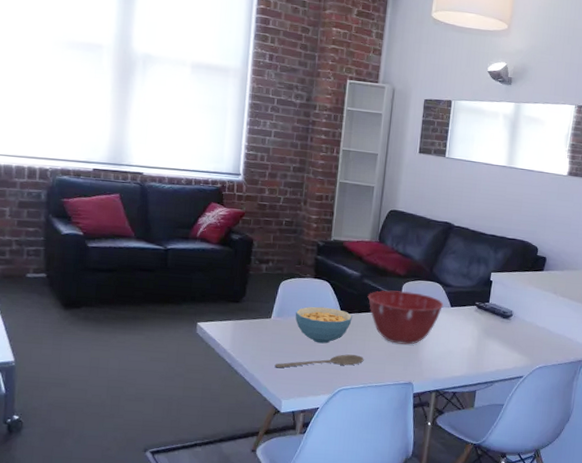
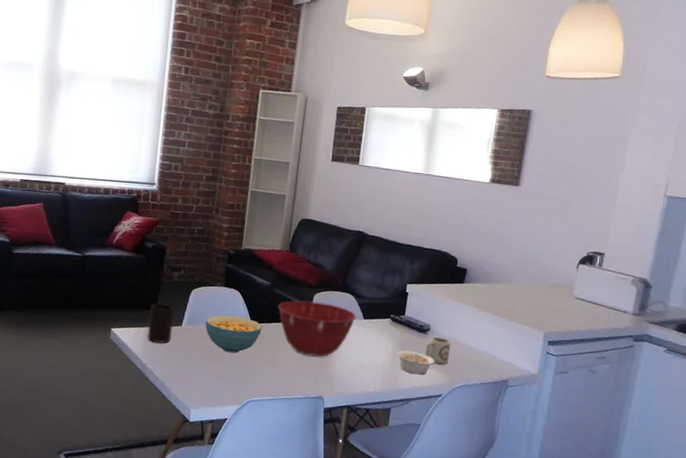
cup: none [235,296,263,337] -> present [147,303,174,344]
wooden spoon: present [274,354,364,368] -> none [184,364,274,377]
legume: none [482,335,517,359] -> present [397,350,435,375]
cup: none [507,321,532,348] -> present [425,336,451,365]

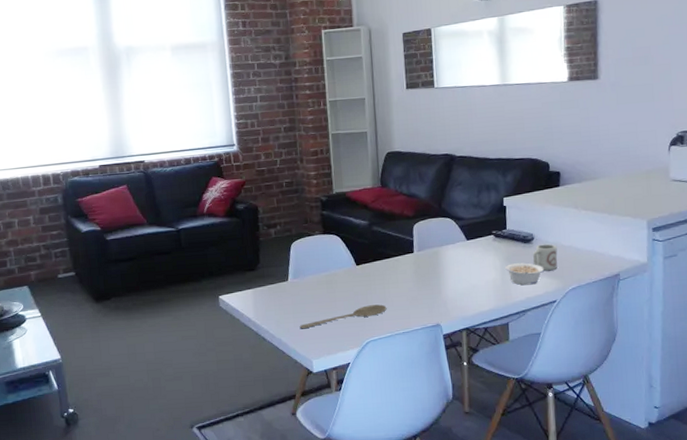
cup: present [147,303,174,344] -> none [253,262,280,302]
wooden spoon: none [184,364,274,377] -> present [299,304,387,329]
cereal bowl: present [205,315,262,354] -> none [310,260,368,299]
mixing bowl: present [278,300,357,357] -> none [379,231,459,287]

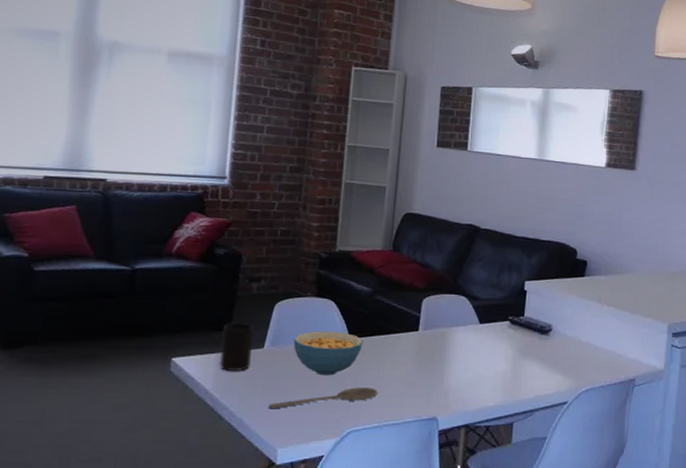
cup: none [253,262,280,302] -> present [219,322,254,372]
cereal bowl: none [310,260,368,299] -> present [293,331,363,376]
legume: present [505,262,544,286] -> none [517,355,558,382]
cup: present [532,243,558,271] -> none [547,337,575,368]

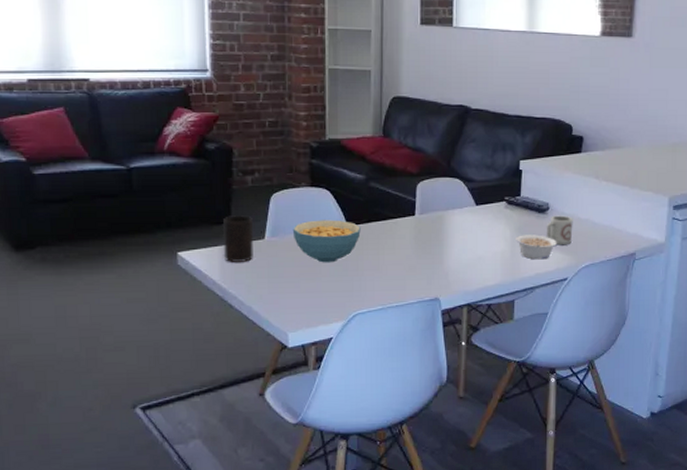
wooden spoon: present [268,387,378,409] -> none [275,272,380,297]
legume: none [517,355,558,382] -> present [516,235,557,260]
cup: none [547,337,575,368] -> present [546,215,573,245]

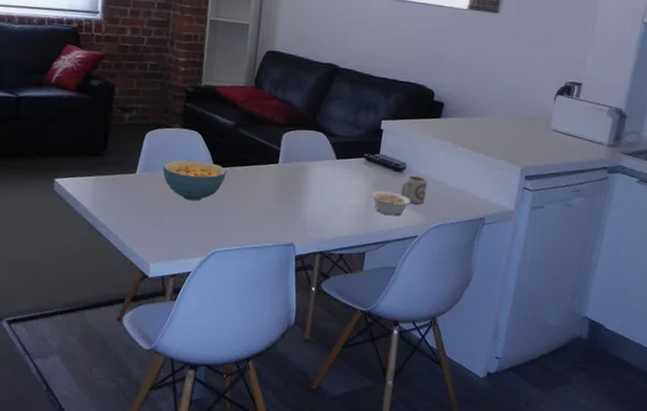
cup: present [222,215,253,263] -> none [96,149,127,194]

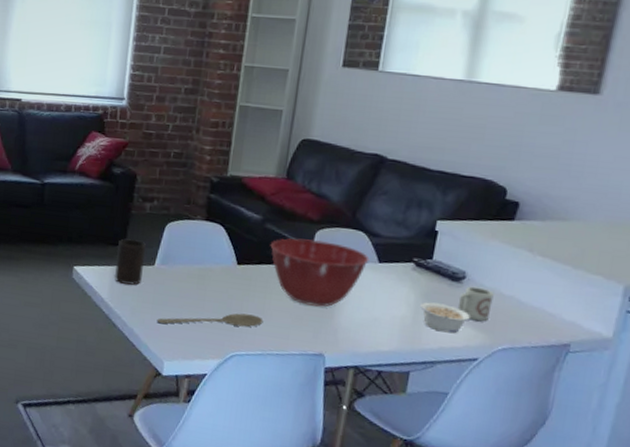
cup: none [96,149,127,194] -> present [114,239,146,286]
wooden spoon: none [141,212,240,229] -> present [156,313,264,327]
cereal bowl: present [162,159,227,201] -> none [182,254,251,299]
mixing bowl: none [243,141,329,202] -> present [270,238,370,307]

